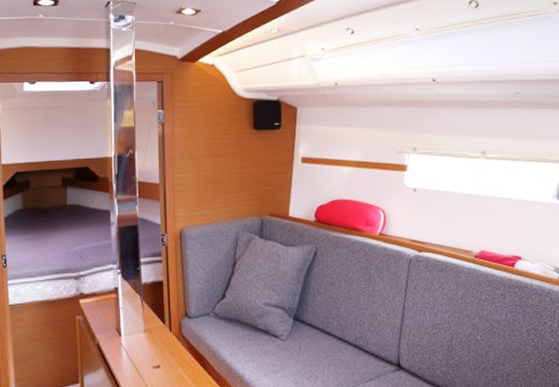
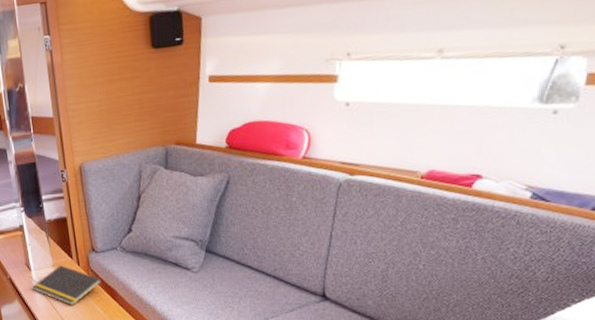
notepad: none [120,330,192,375] -> present [32,265,101,306]

